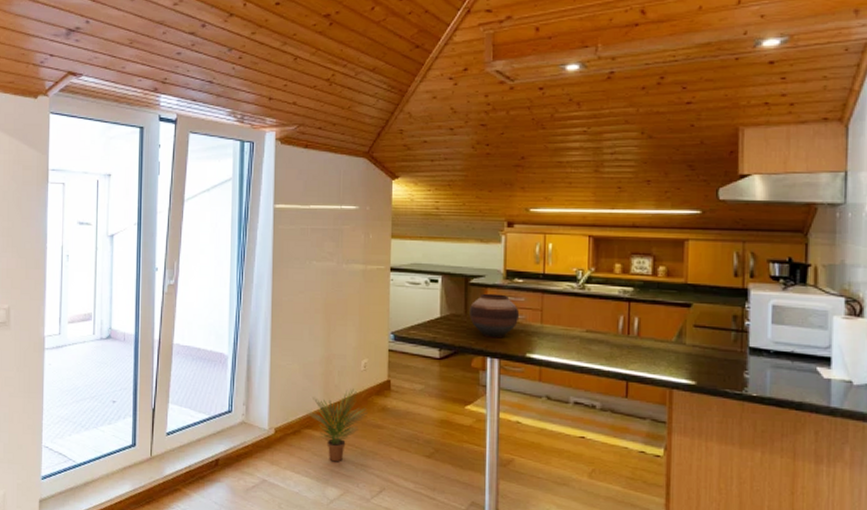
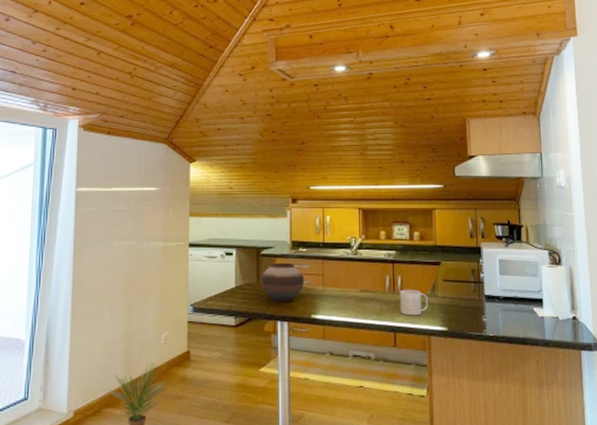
mug: none [635,332,672,365] -> present [399,289,428,316]

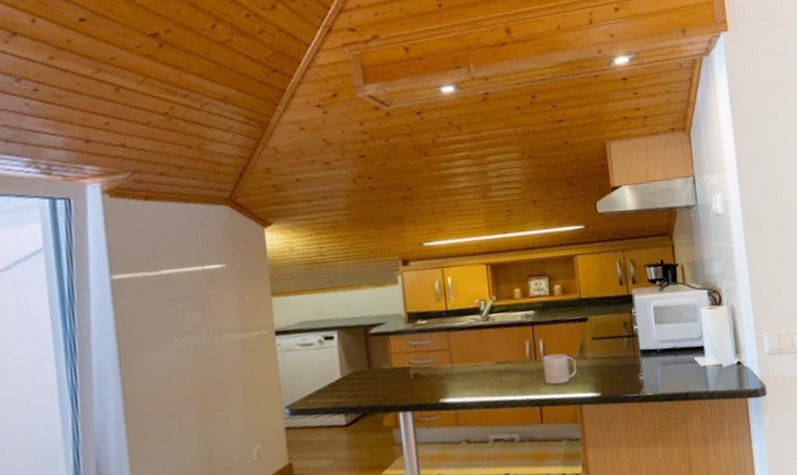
vase: present [261,262,305,303] -> none [373,339,428,391]

